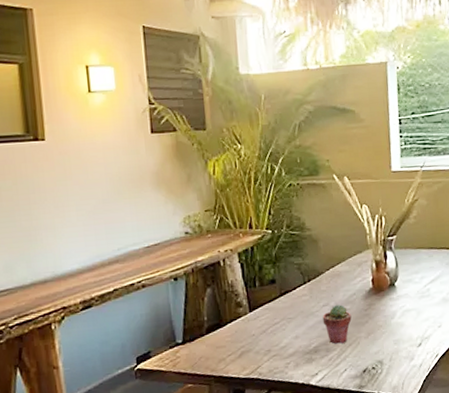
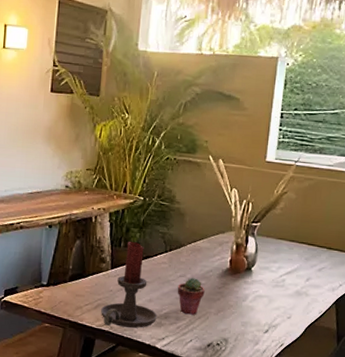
candle holder: none [245,279,307,373] -> present [100,242,158,328]

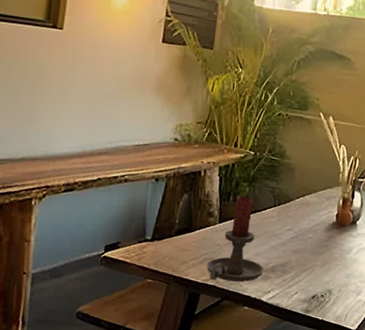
potted succulent: present [177,277,205,315] -> none [284,230,312,268]

